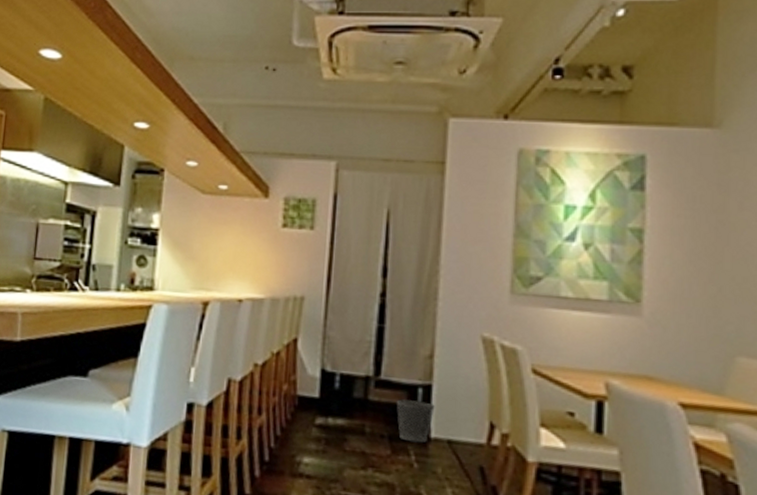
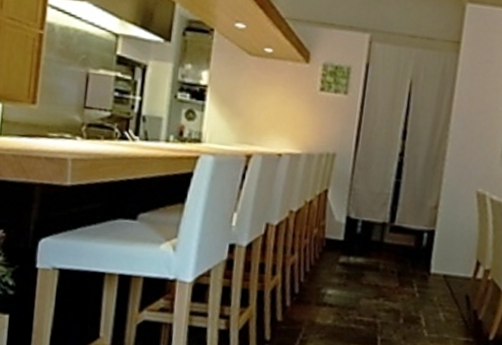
wastebasket: present [396,399,435,444] -> none [405,242,436,278]

